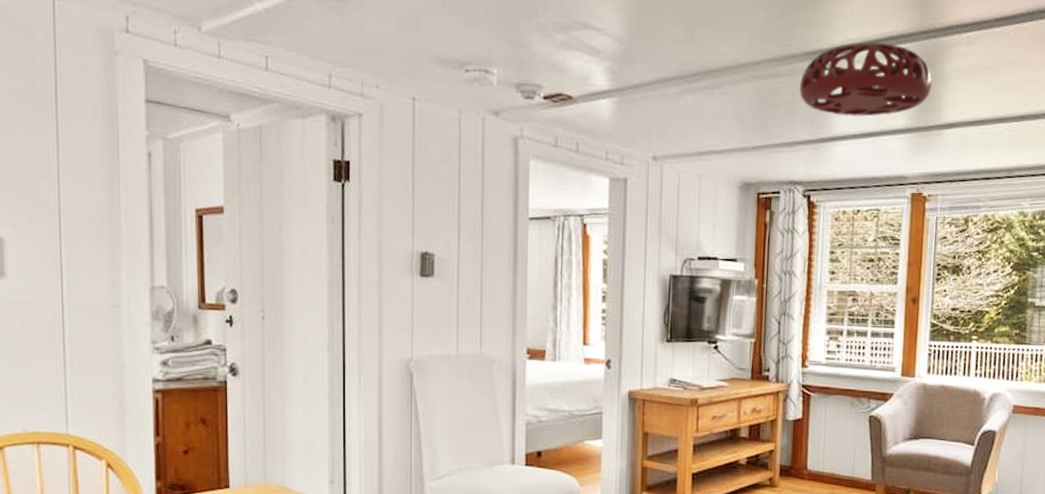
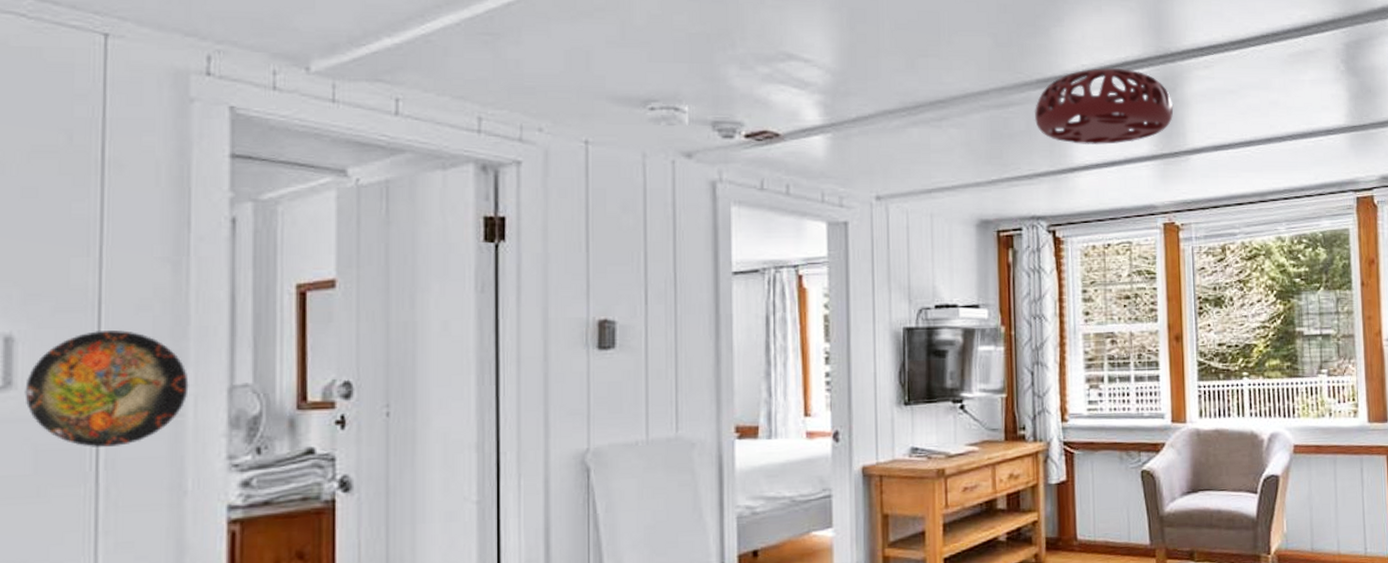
decorative plate: none [13,237,123,327] -> present [25,330,189,447]

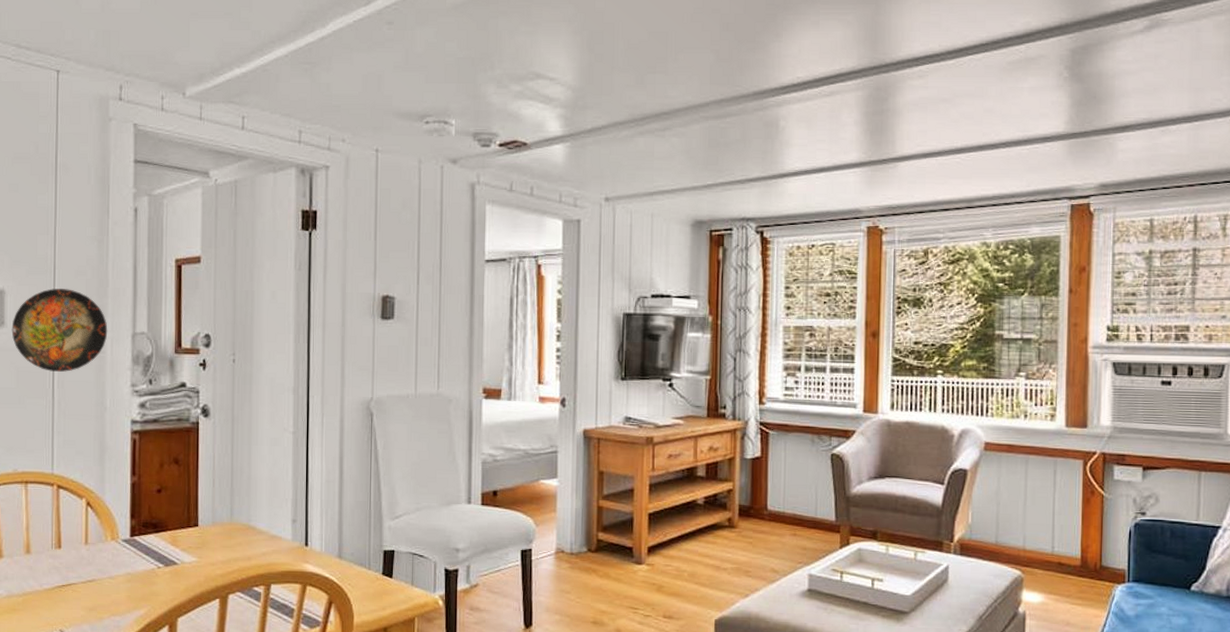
ceiling light: present [1034,67,1174,145] -> none [749,79,885,152]

